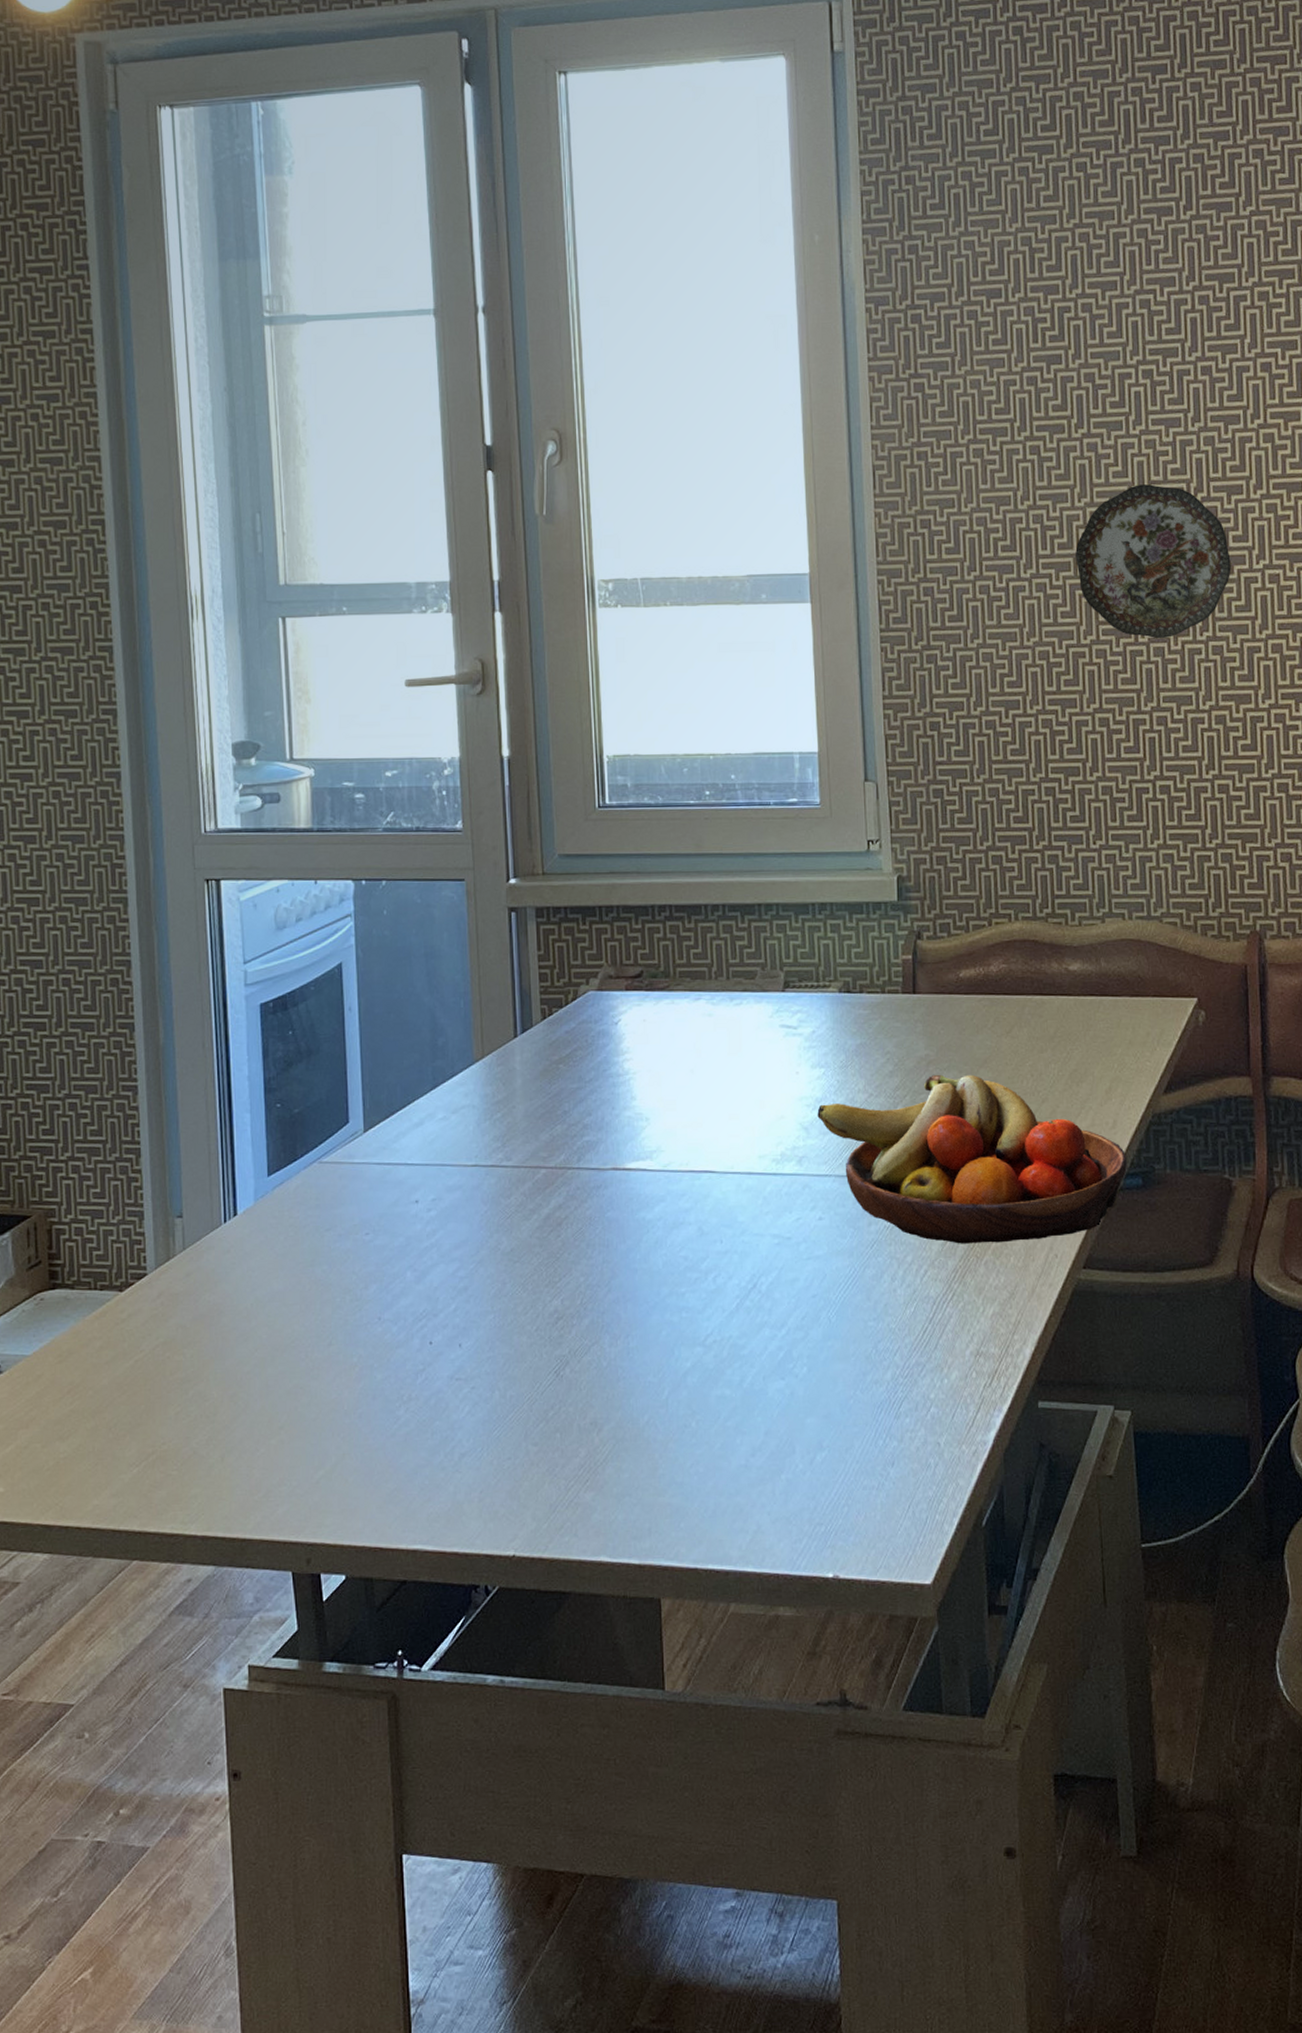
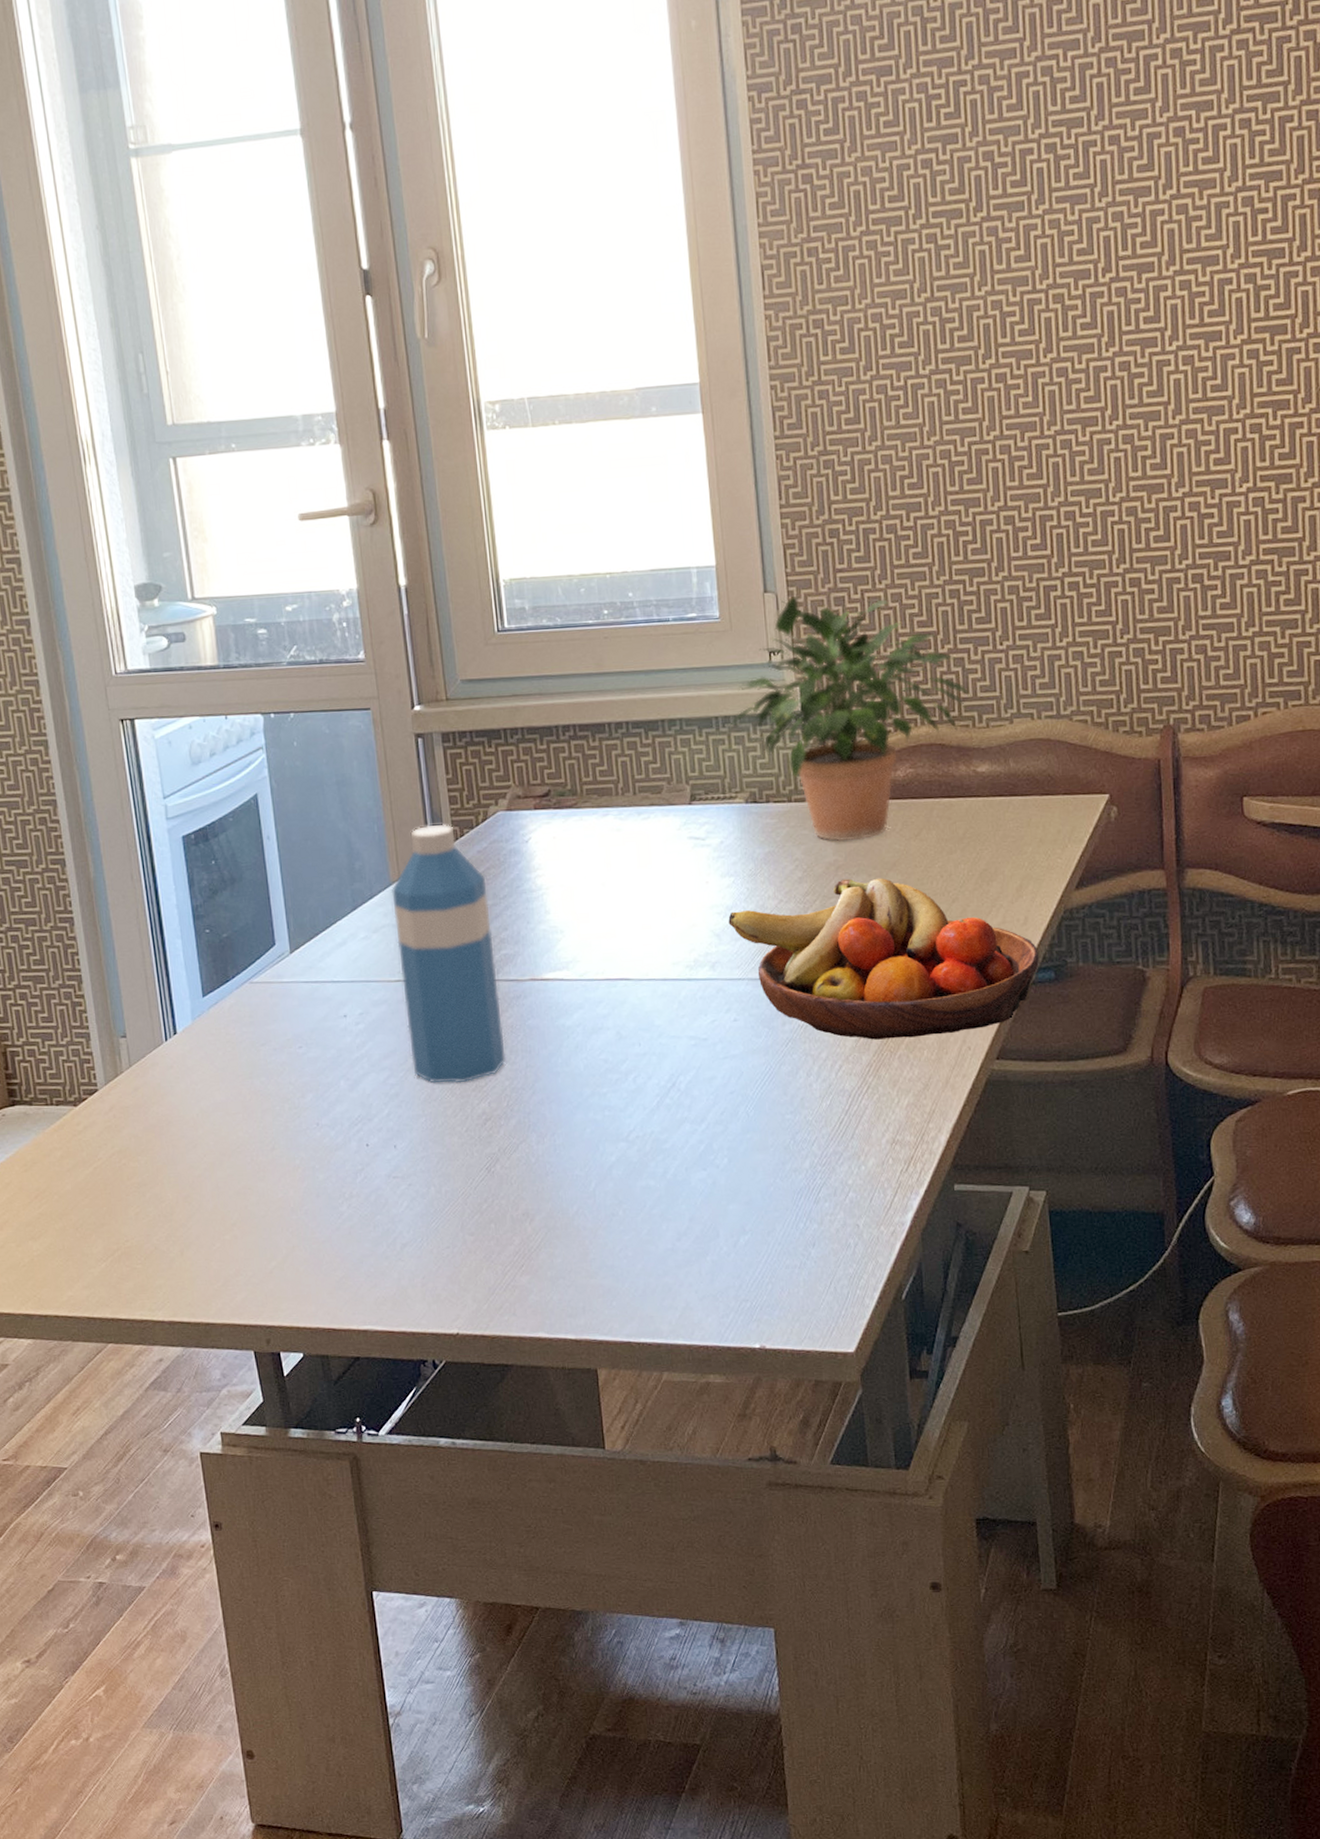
water bottle: none [474,1001,582,1278] -> present [392,824,506,1084]
potted plant: none [826,785,1065,1036] -> present [730,595,971,842]
decorative plate: present [1075,484,1231,639] -> none [976,267,1142,431]

